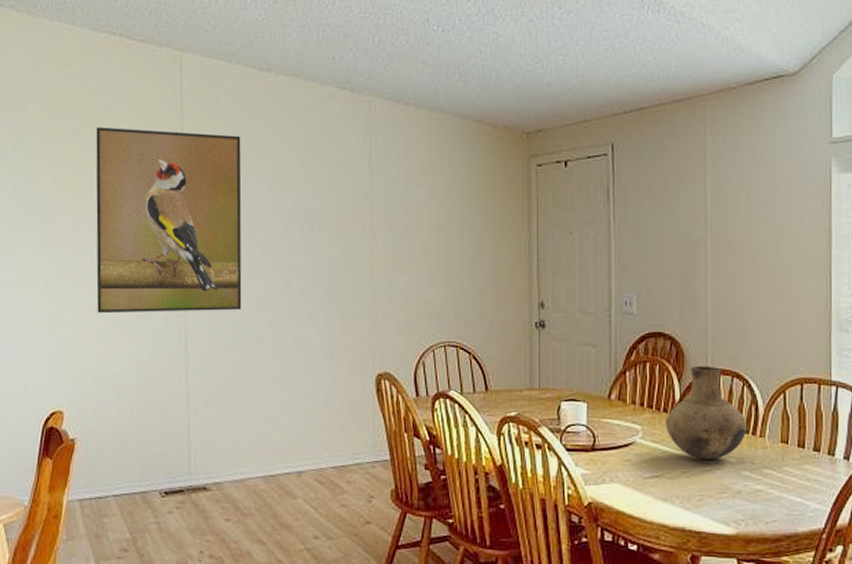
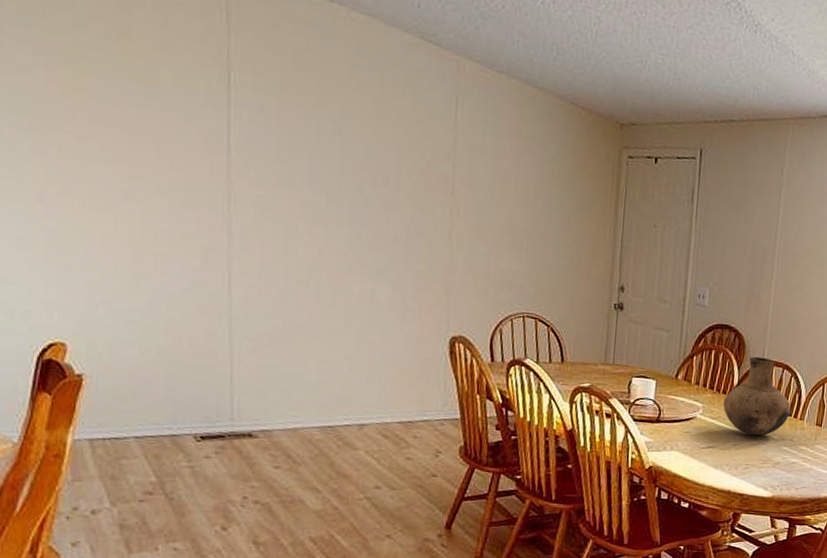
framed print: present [96,127,242,314] -> none [110,24,304,257]

